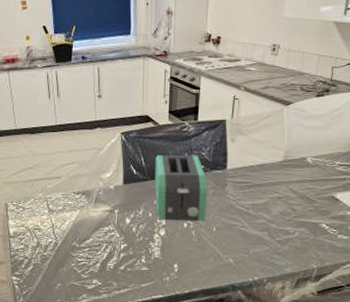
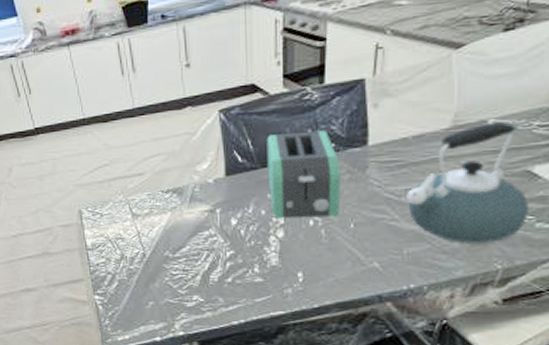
kettle: none [253,160,333,248] -> present [406,122,529,243]

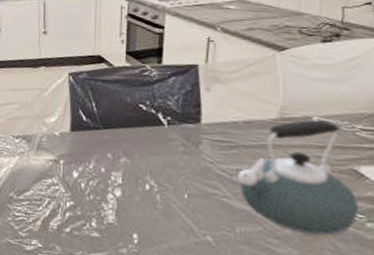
toaster: present [266,130,341,219] -> none [108,101,176,185]

